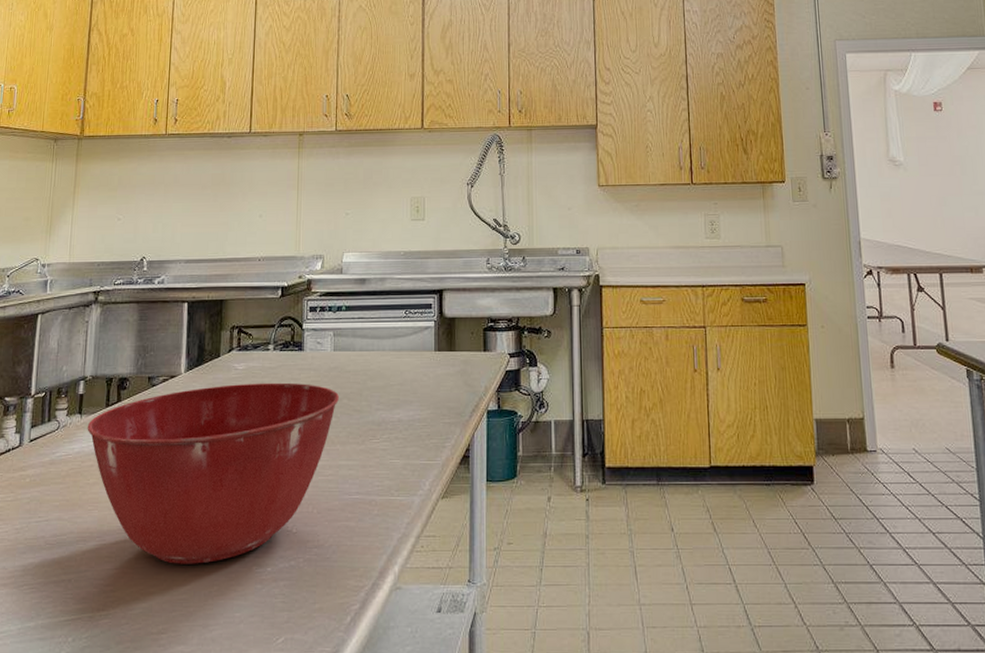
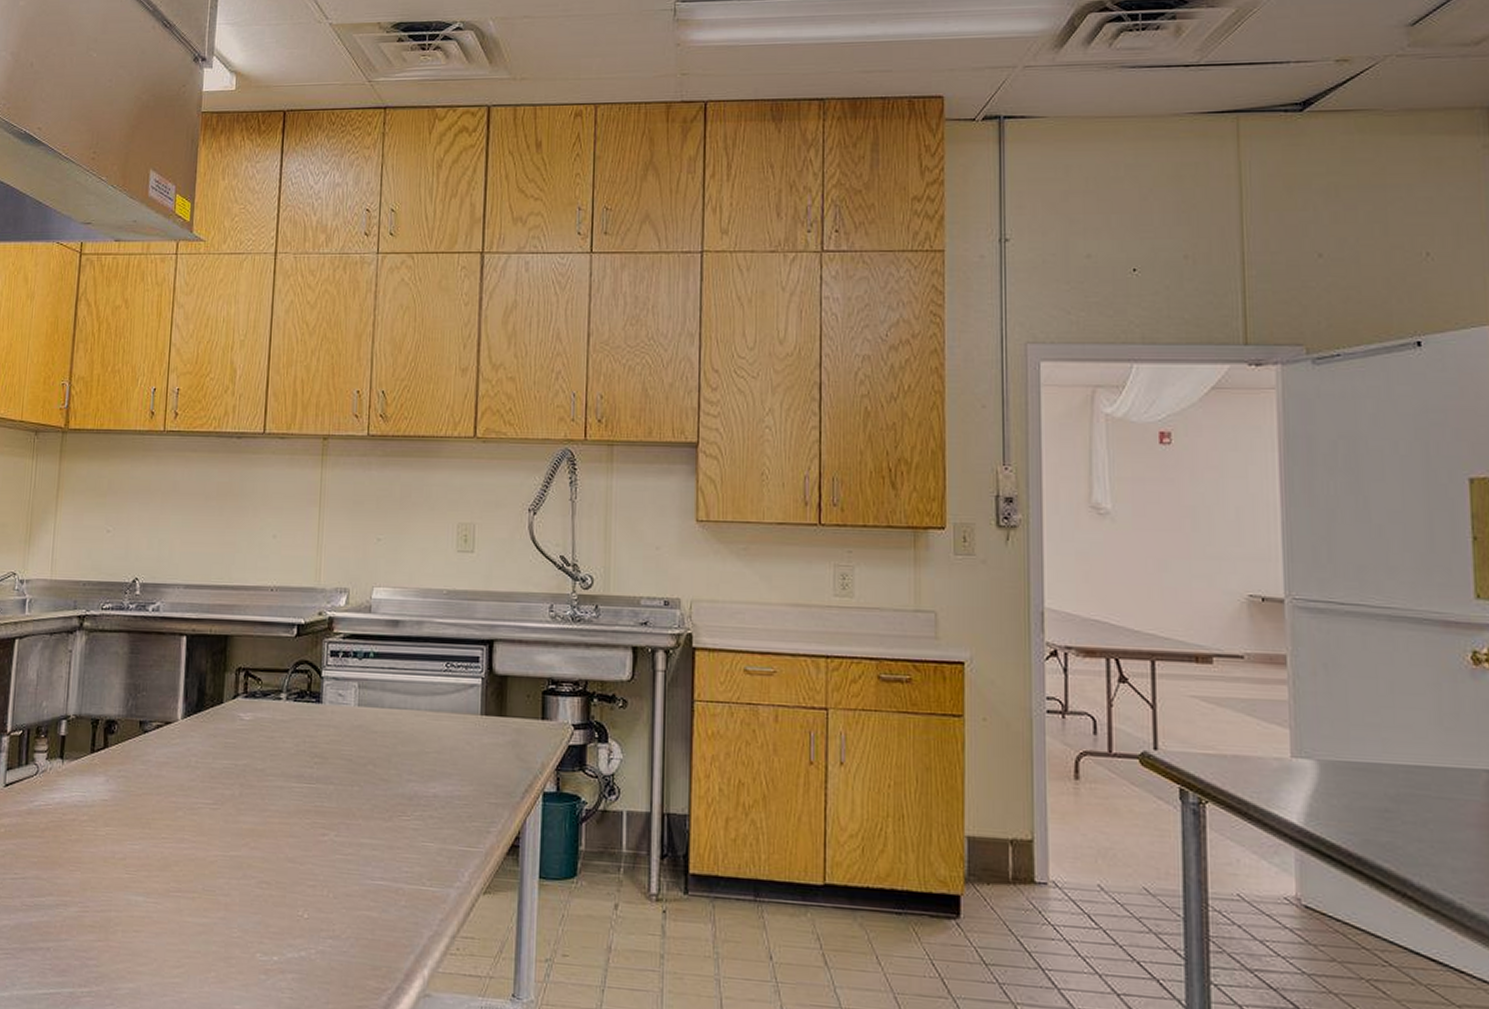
mixing bowl: present [87,382,339,564] -> none [69,737,363,945]

